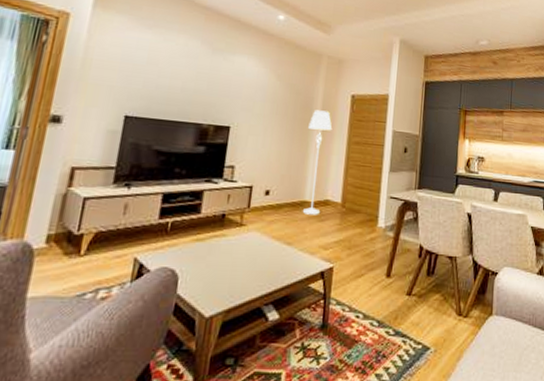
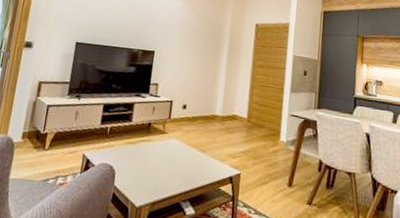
floor lamp: present [303,110,333,215] -> none [214,37,239,128]

